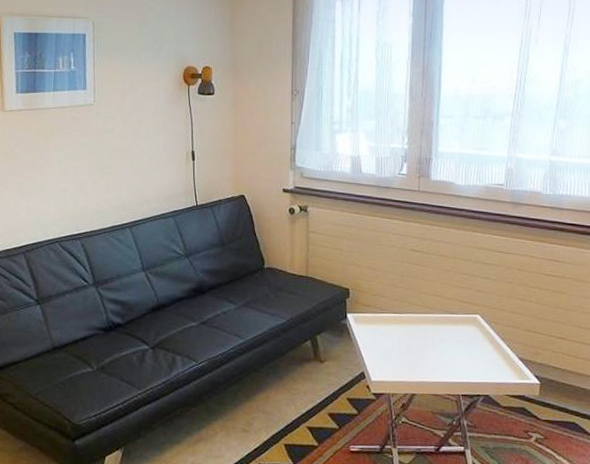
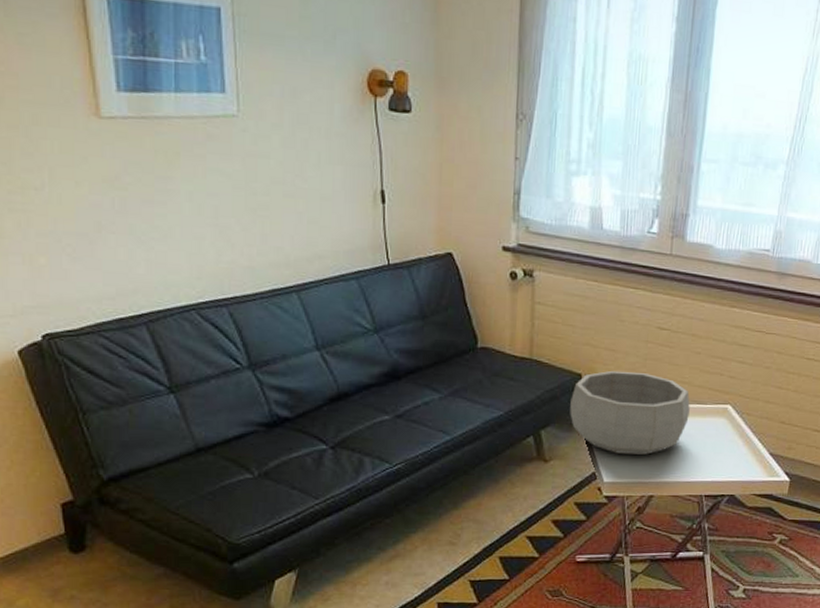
decorative bowl: none [340,285,443,359] -> present [570,370,690,456]

